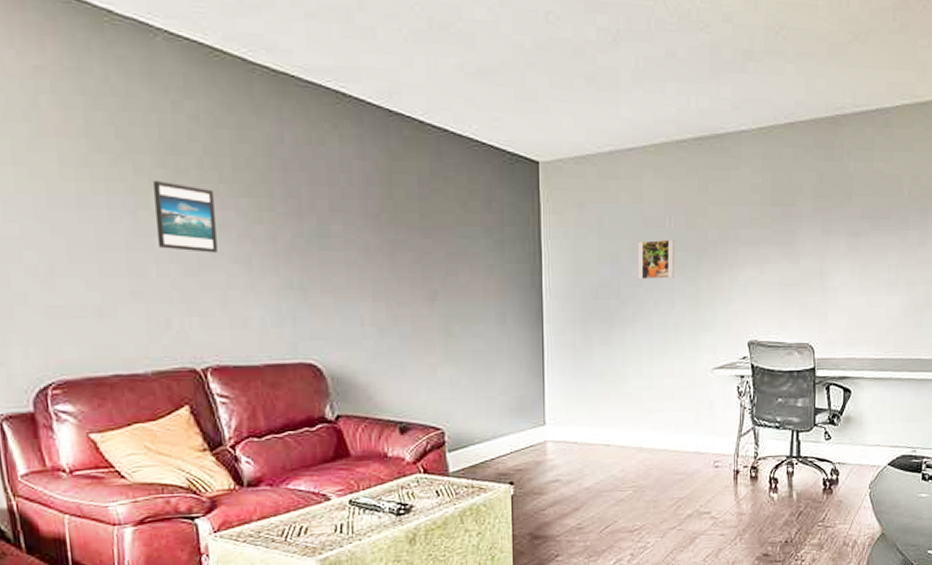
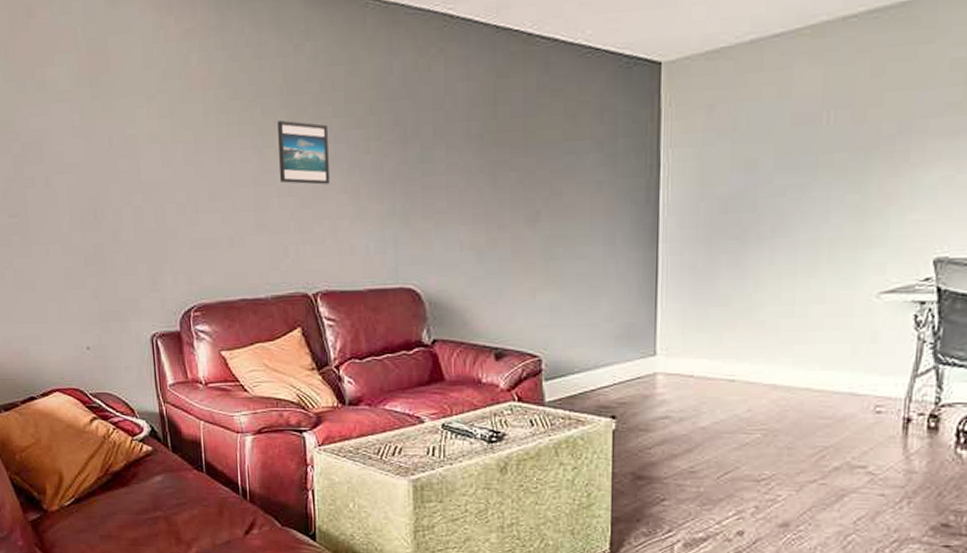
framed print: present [637,239,675,280] -> none [780,137,835,189]

